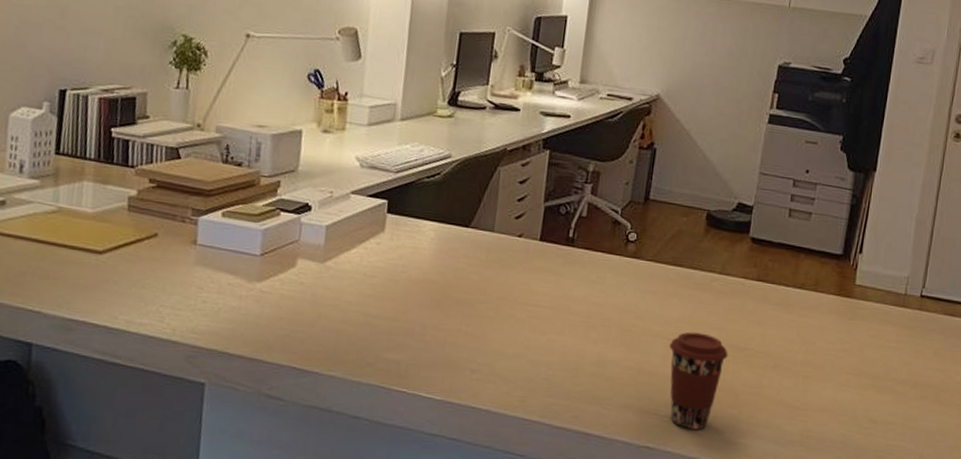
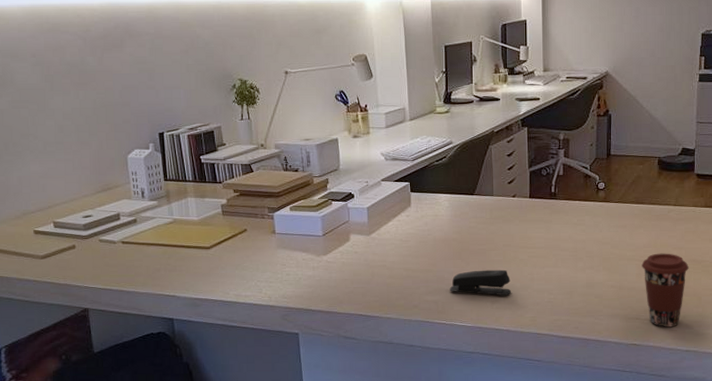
stapler: none [418,326,500,365] -> present [449,269,512,296]

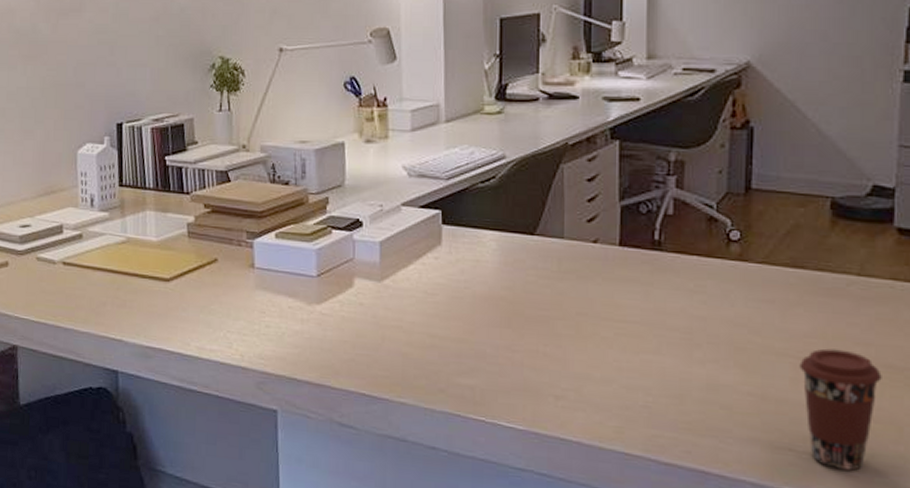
stapler: present [449,269,512,296] -> none [492,347,587,391]

